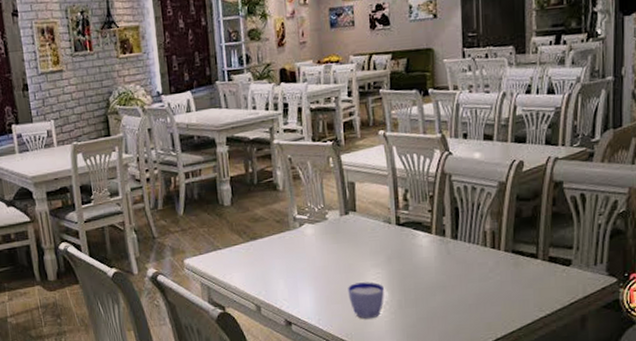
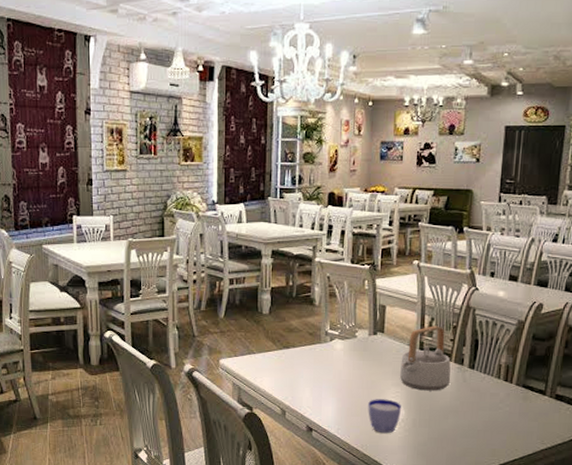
teapot: none [378,197,434,269] -> present [400,325,451,391]

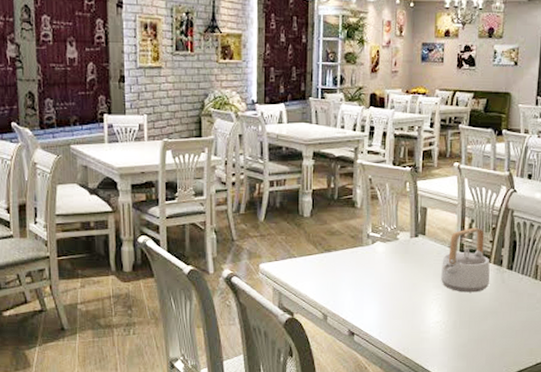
cup: present [368,399,405,434] -> none [409,301,445,336]

